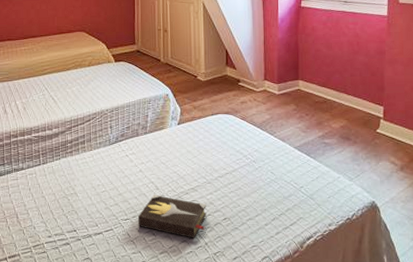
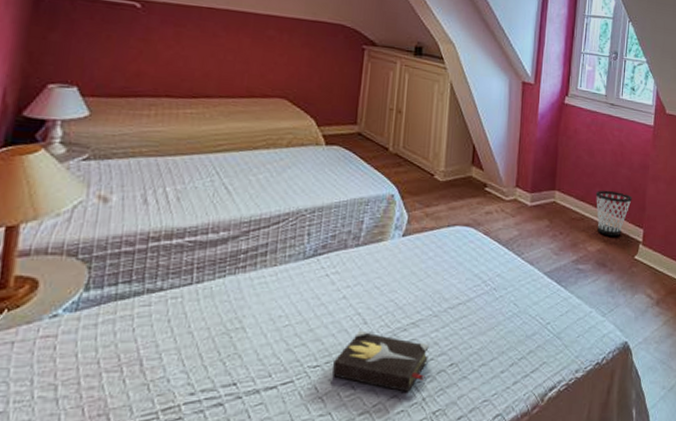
wastebasket: none [335,76,371,115] -> present [595,190,632,237]

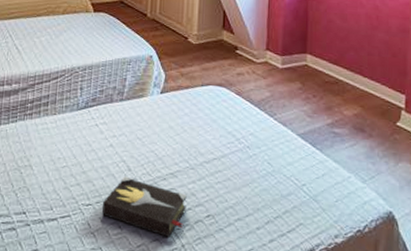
wastebasket: present [595,190,632,237] -> none [349,54,391,102]

